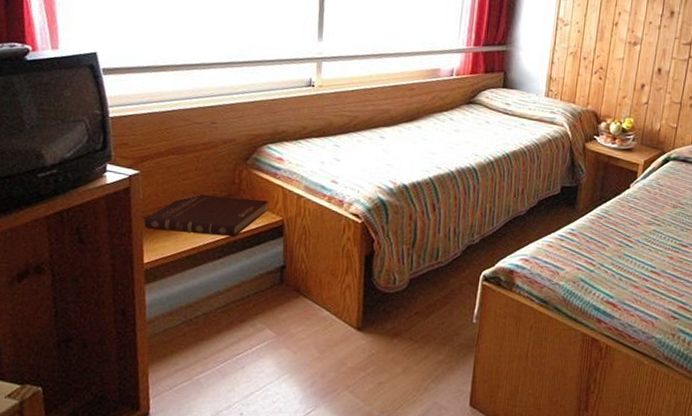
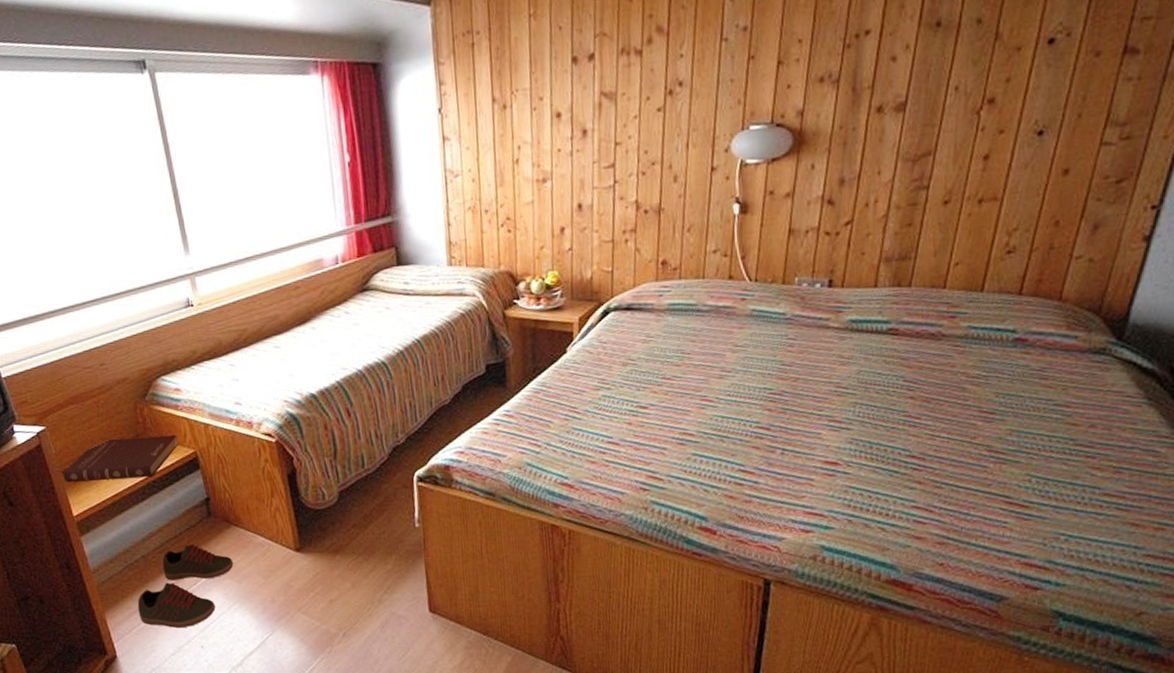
shoe: none [184,308,294,392] -> present [137,543,234,628]

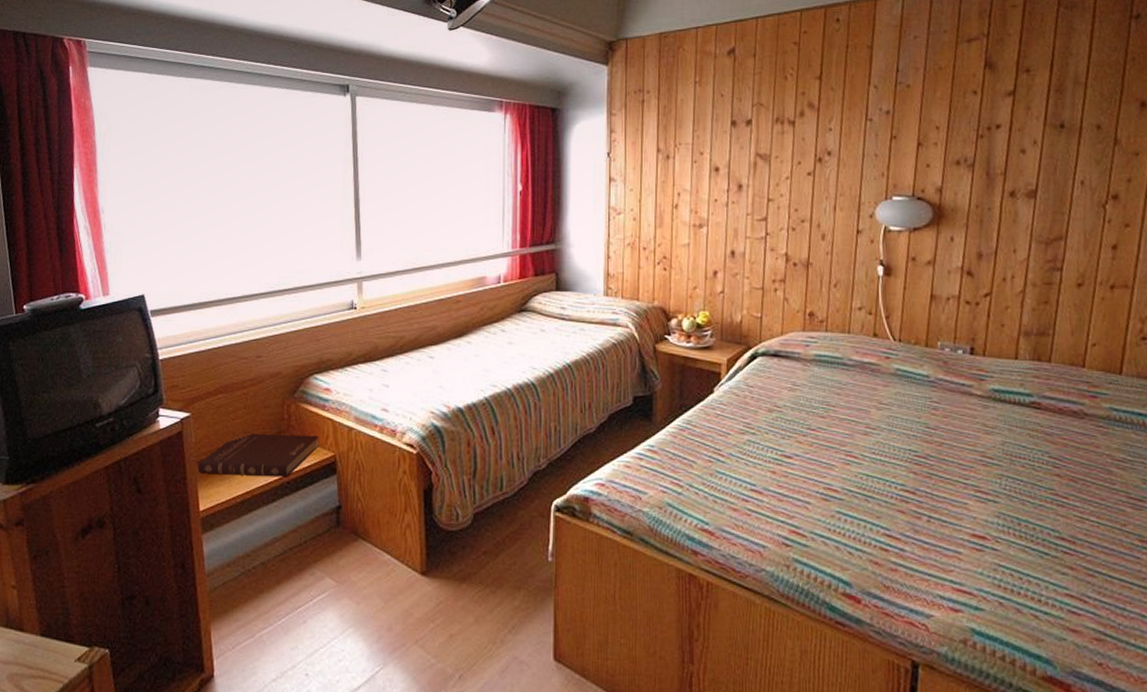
shoe: present [137,543,234,628] -> none [246,554,355,650]

